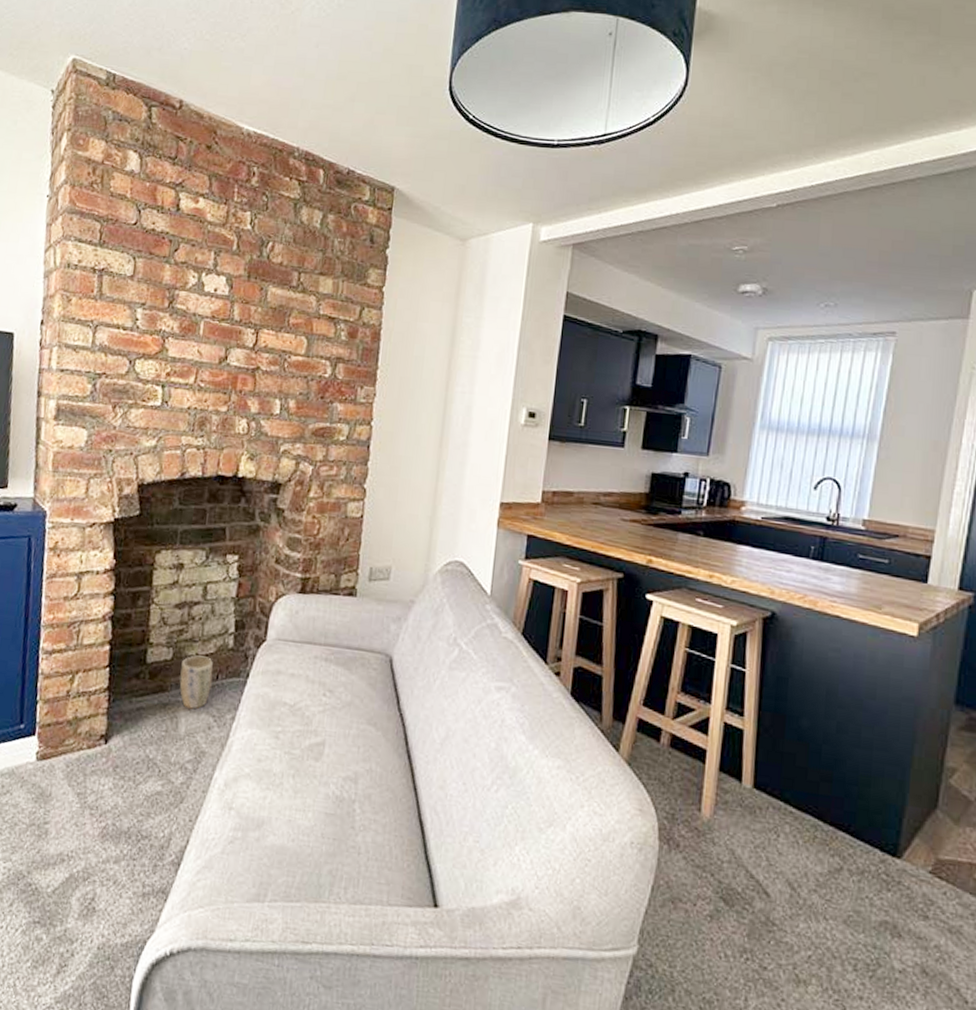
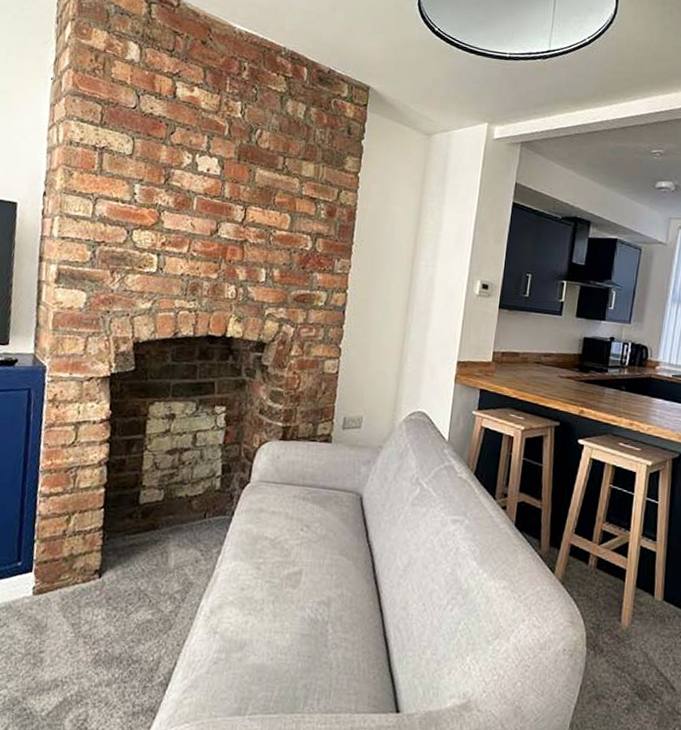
plant pot: present [179,655,213,709] -> none [170,496,201,545]

